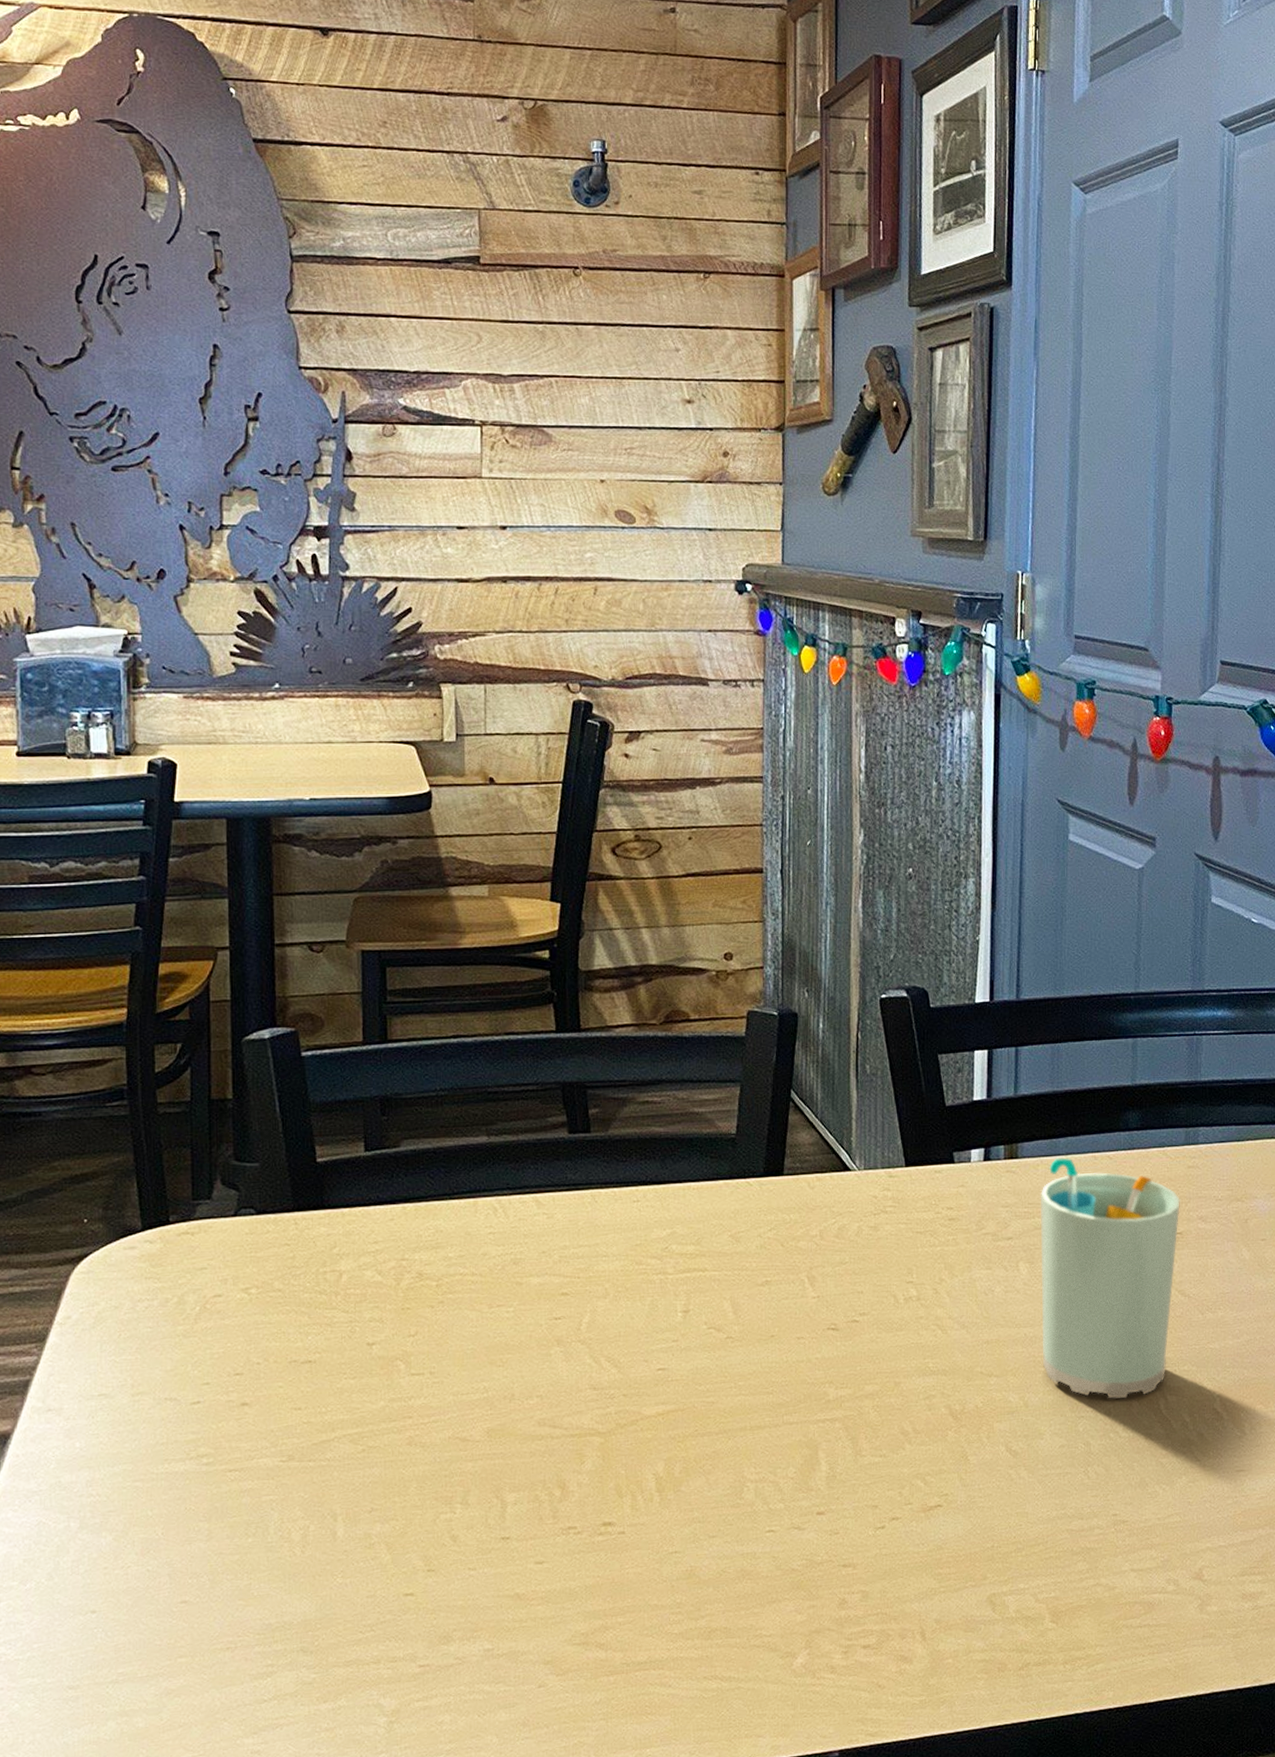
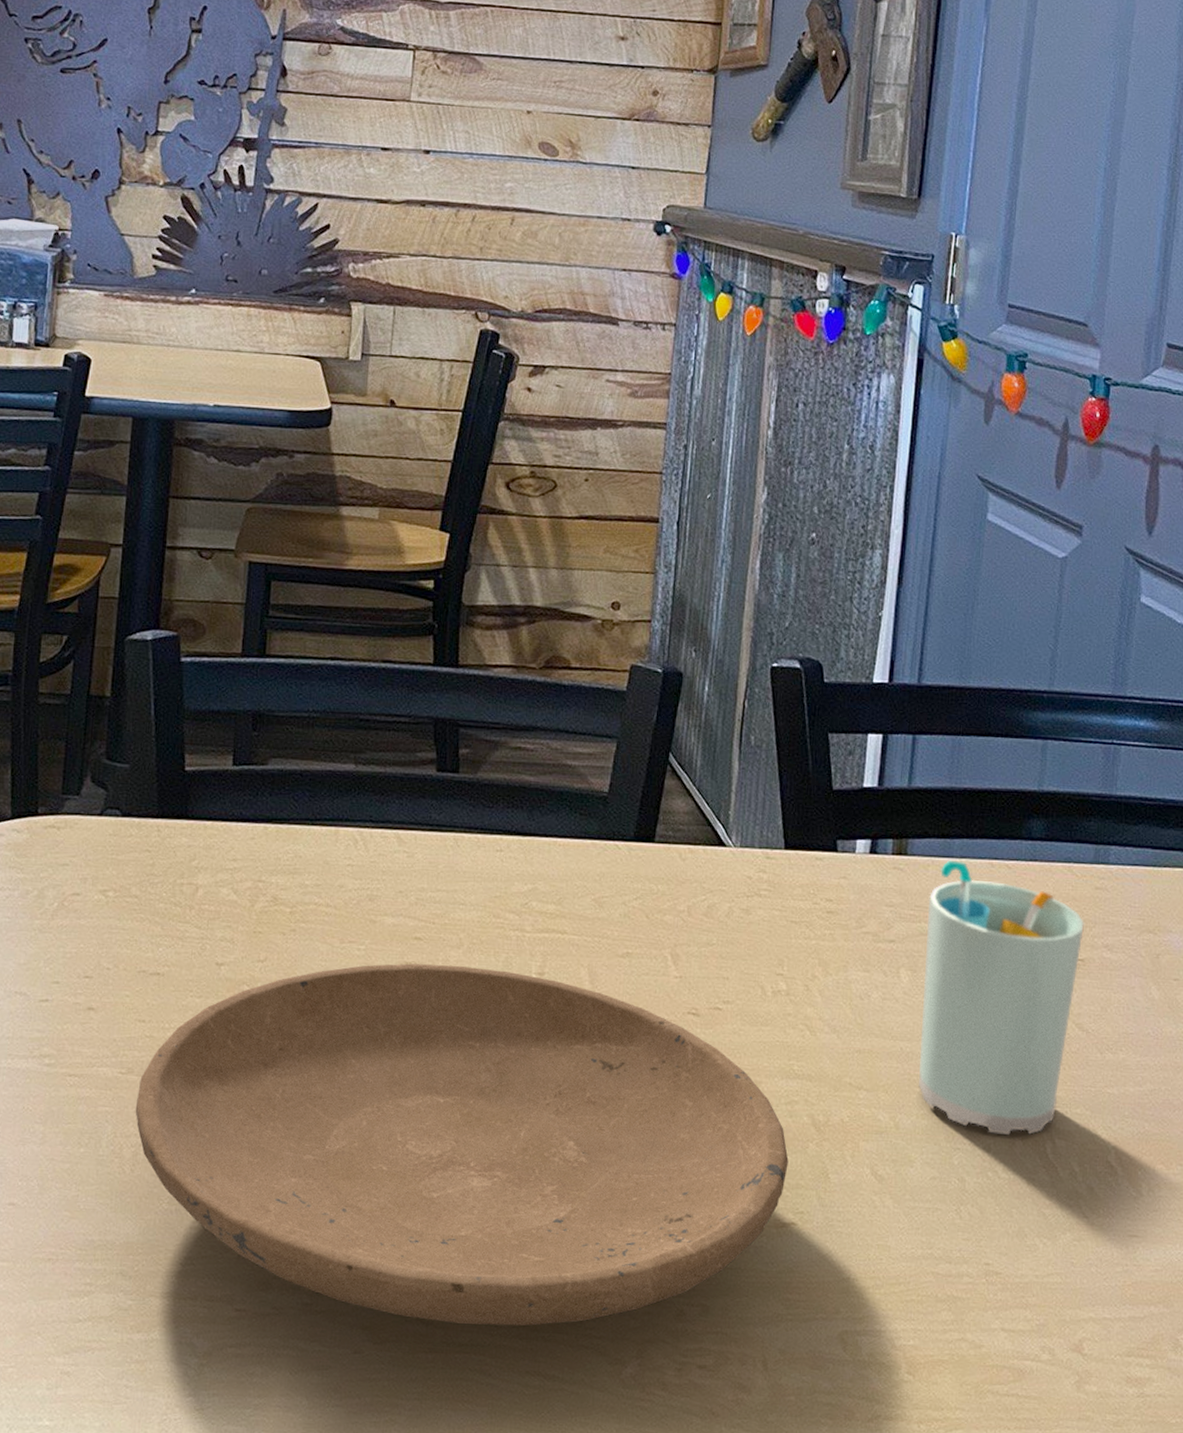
plate: none [300,1313,931,1647] -> present [135,963,789,1326]

